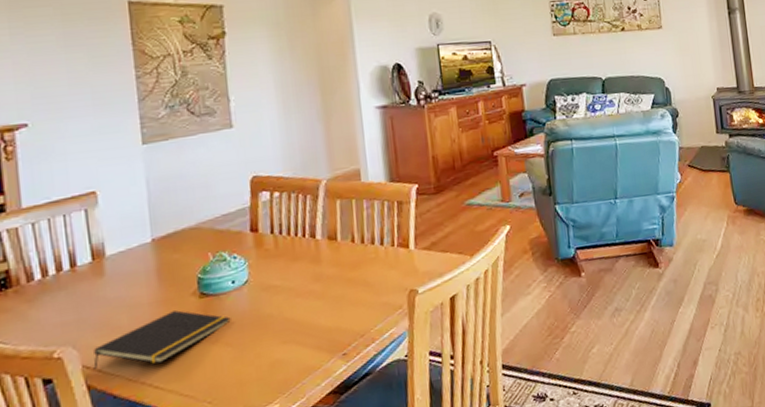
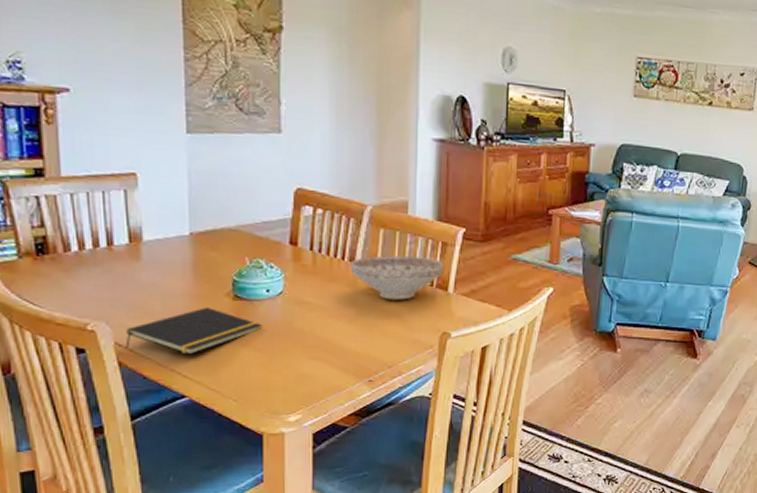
decorative bowl: none [311,219,403,269] -> present [350,255,444,300]

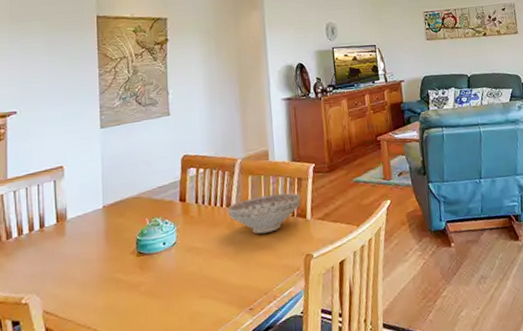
notepad: present [125,307,262,355] -> none [52,266,161,316]

